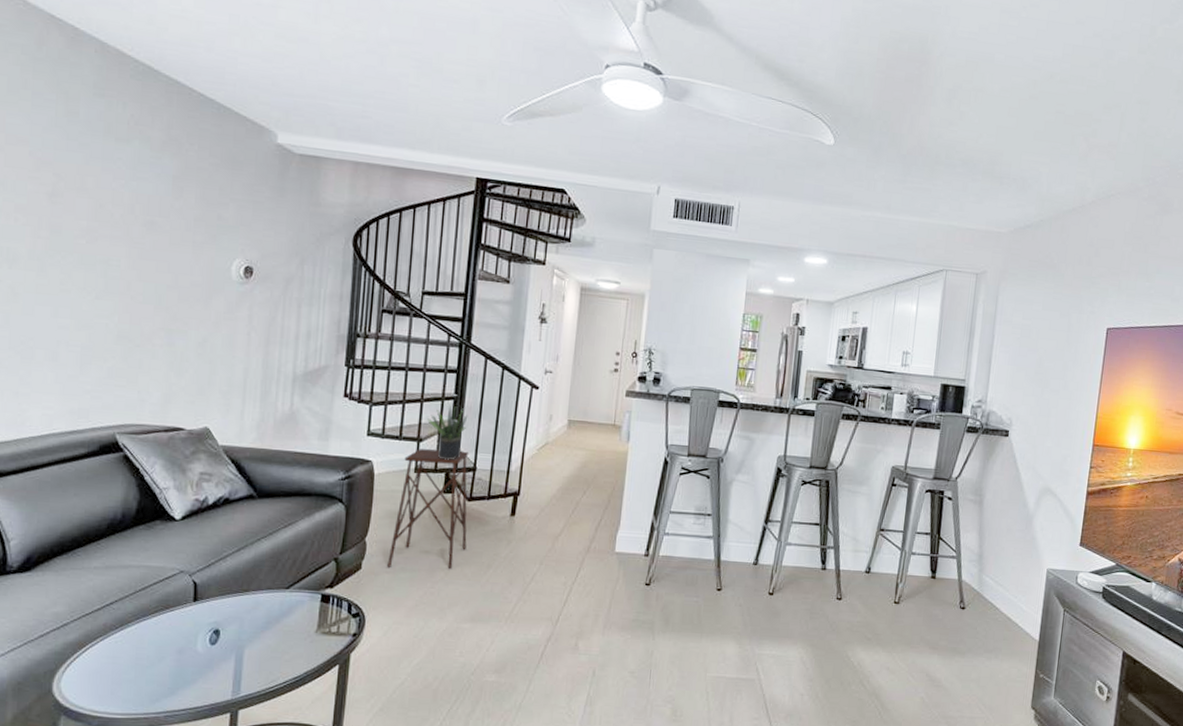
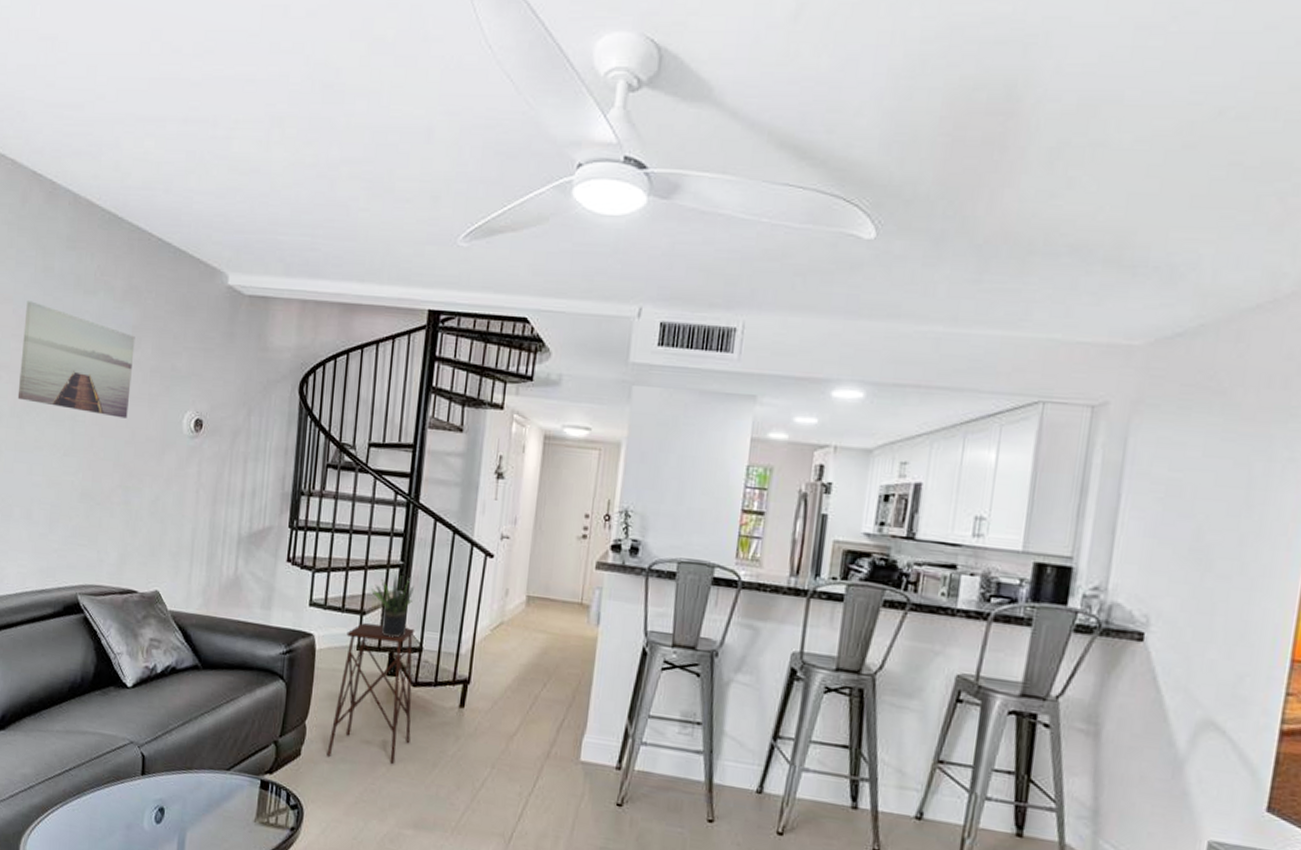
wall art: none [37,144,176,264] -> present [17,301,135,419]

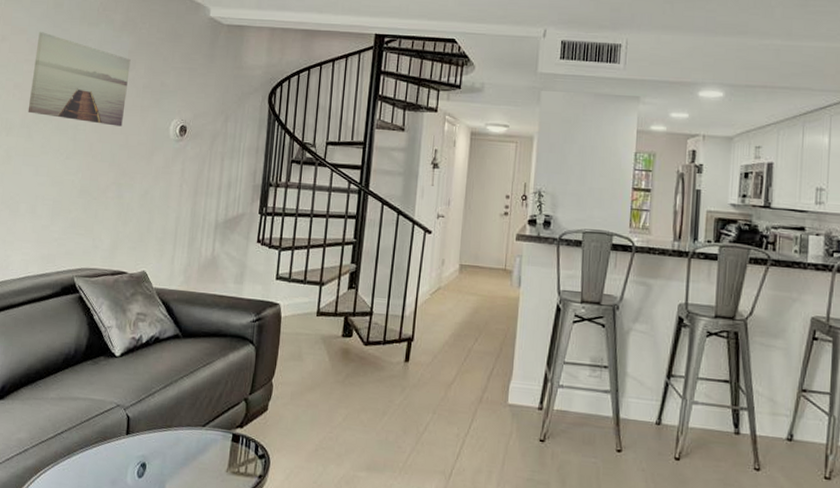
side table: present [327,623,415,765] -> none [291,292,367,415]
potted plant: present [370,573,414,638] -> none [328,249,365,304]

